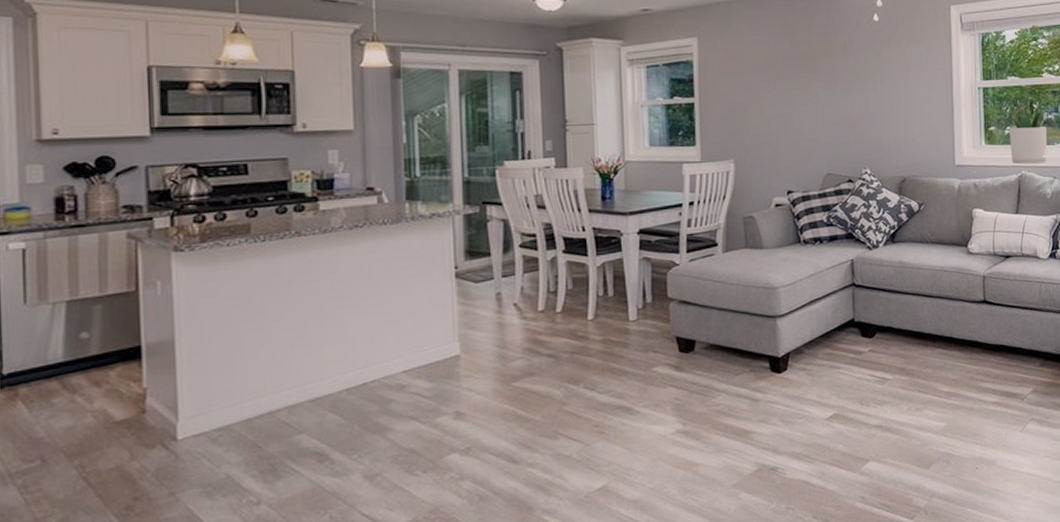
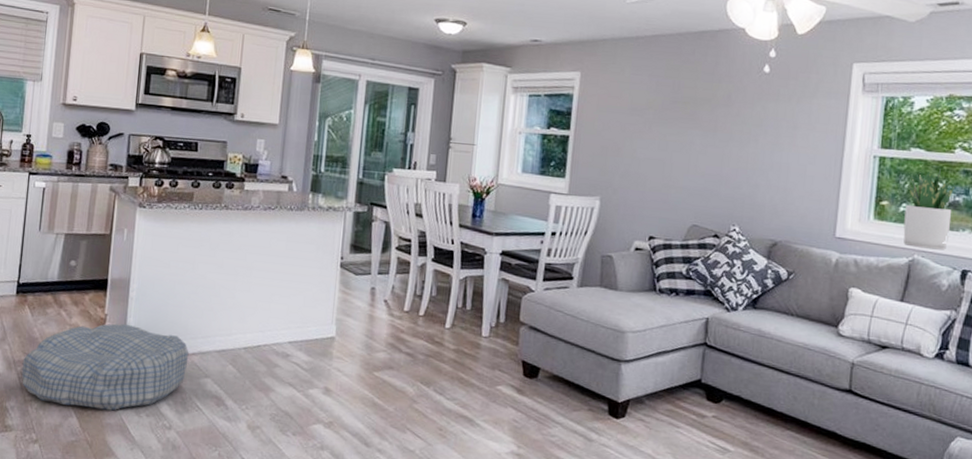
dog bed: none [23,394,272,514] -> present [21,324,189,411]

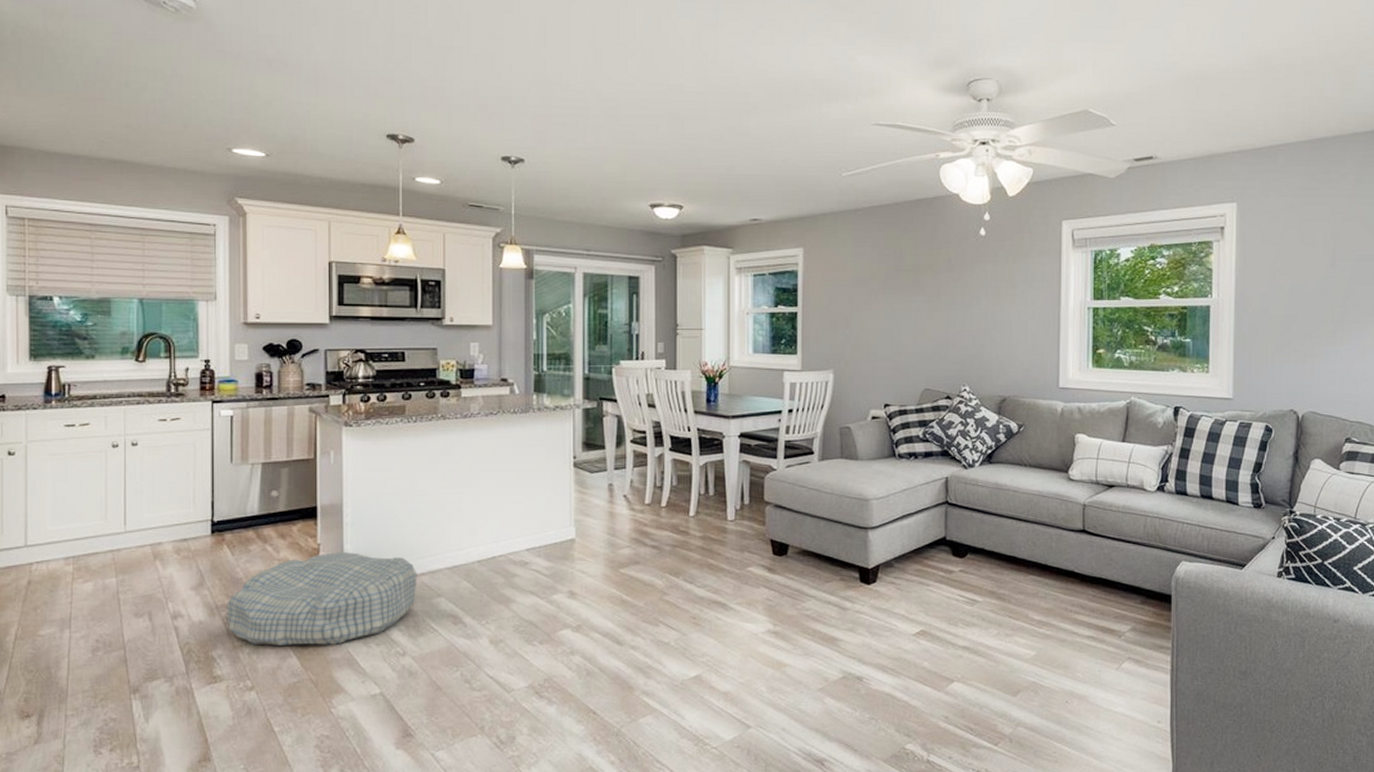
planter: present [903,169,955,250] -> none [1120,314,1162,390]

